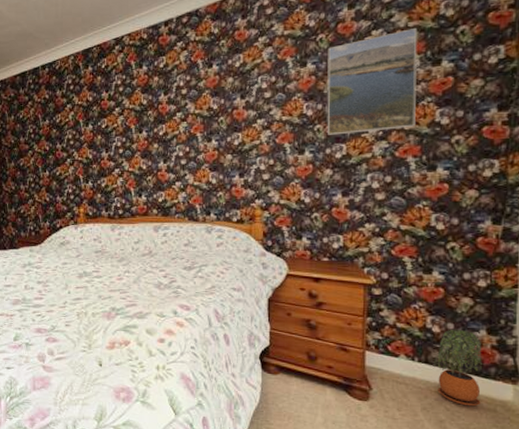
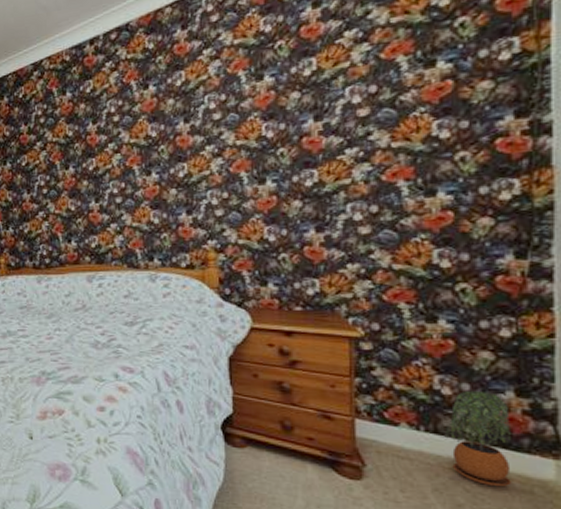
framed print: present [327,27,418,135] -> none [289,23,406,160]

